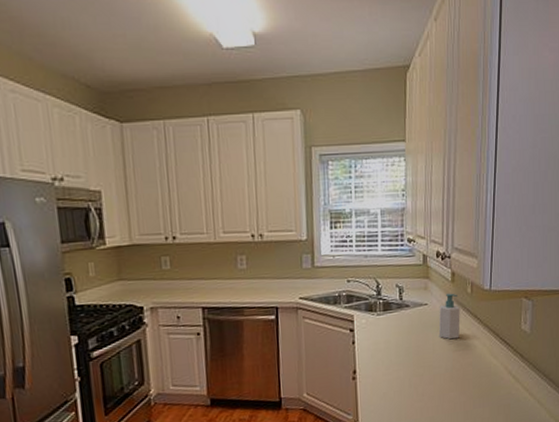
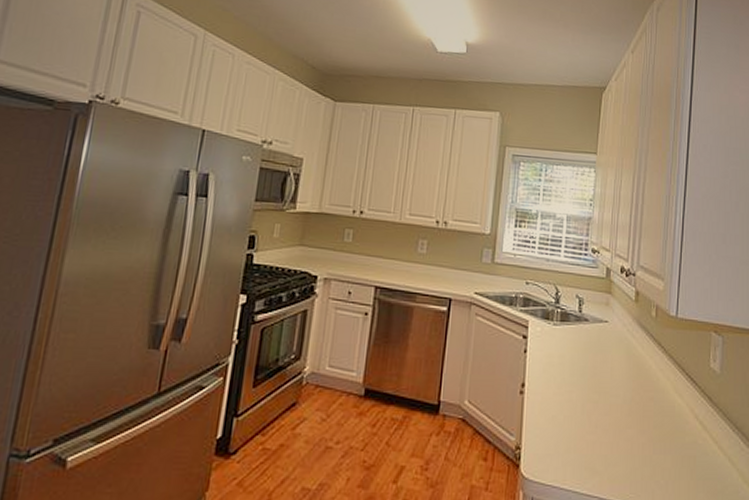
soap bottle: present [438,293,460,340] -> none [618,313,643,366]

